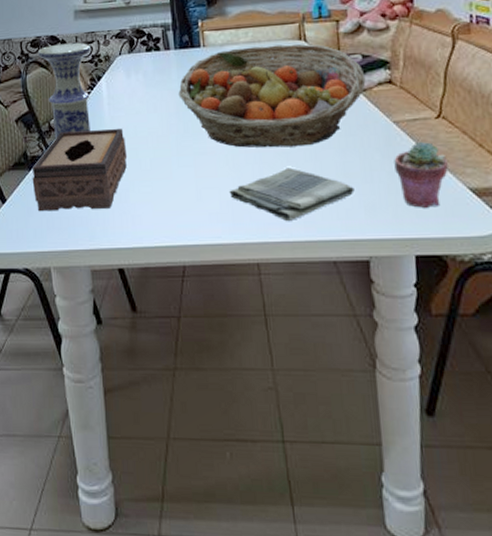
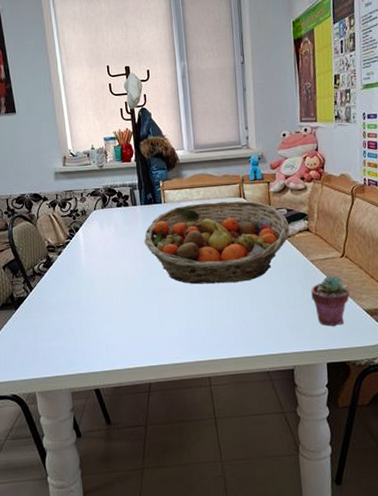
tissue box: present [31,128,128,212] -> none [18,271,102,345]
vase: present [38,42,92,138] -> none [23,199,70,281]
dish towel: present [229,167,354,221] -> none [185,299,282,342]

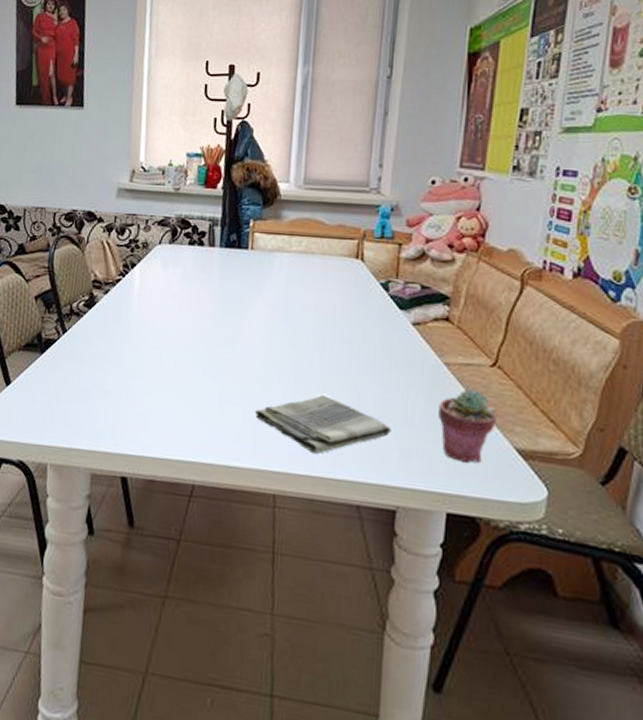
fruit basket: present [144,200,290,285] -> none [216,256,422,375]
dish towel: none [185,299,282,342] -> present [254,395,391,454]

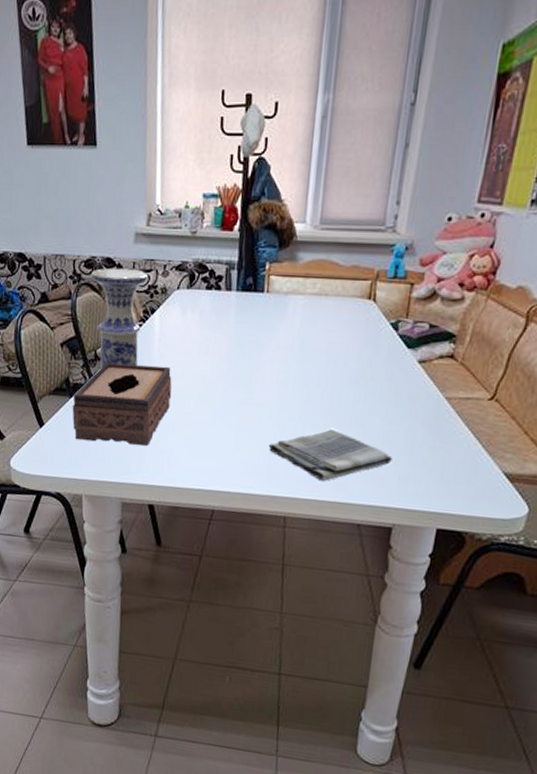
tissue box: none [42,318,151,409] -> present [72,363,172,446]
vase: none [71,221,130,323] -> present [91,268,149,368]
potted succulent: present [438,388,497,463] -> none [436,420,490,486]

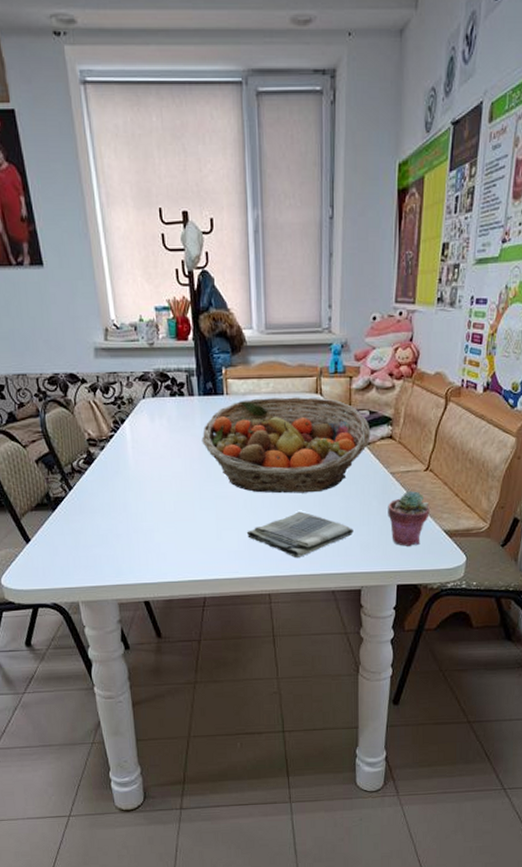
tissue box: present [72,363,172,446] -> none [55,471,152,551]
vase: present [91,268,149,368] -> none [57,382,115,480]
fruit basket: none [233,299,428,411] -> present [201,397,371,494]
potted succulent: none [436,420,490,486] -> present [388,490,430,546]

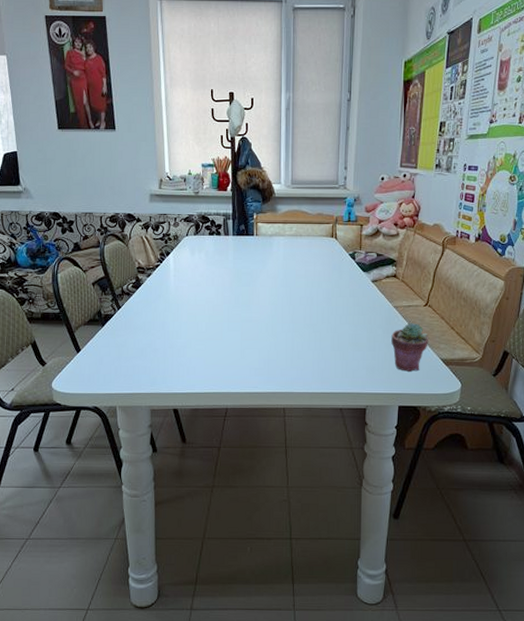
fruit basket: present [201,397,371,494] -> none [233,239,378,321]
dish towel: present [246,511,354,557] -> none [266,336,361,377]

